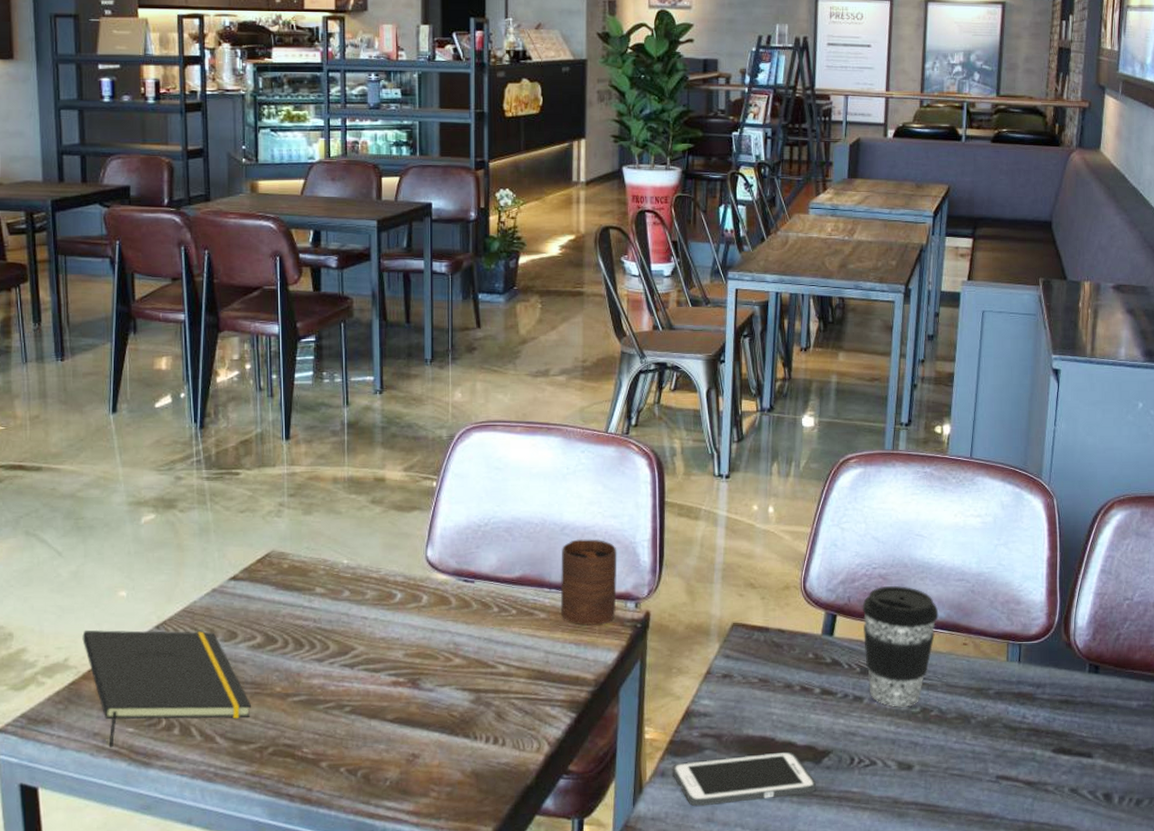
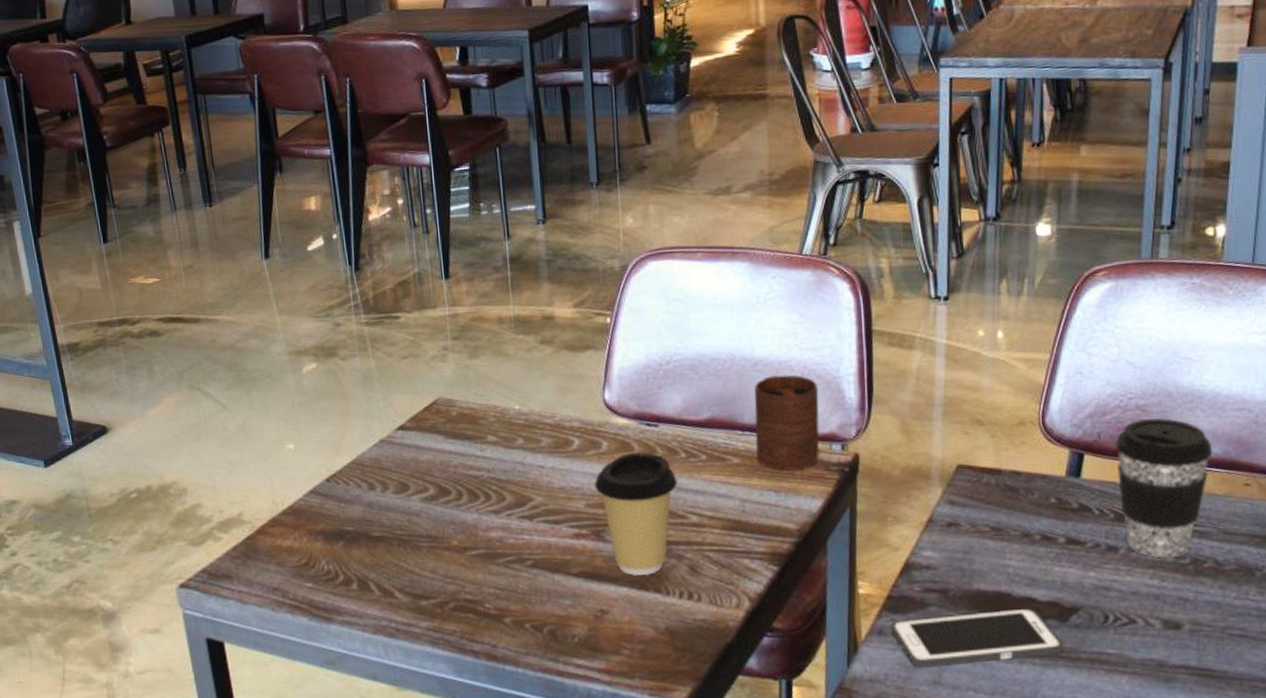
notepad: present [82,629,252,748] -> none [254,483,429,603]
coffee cup: none [413,606,489,722] -> present [594,452,678,577]

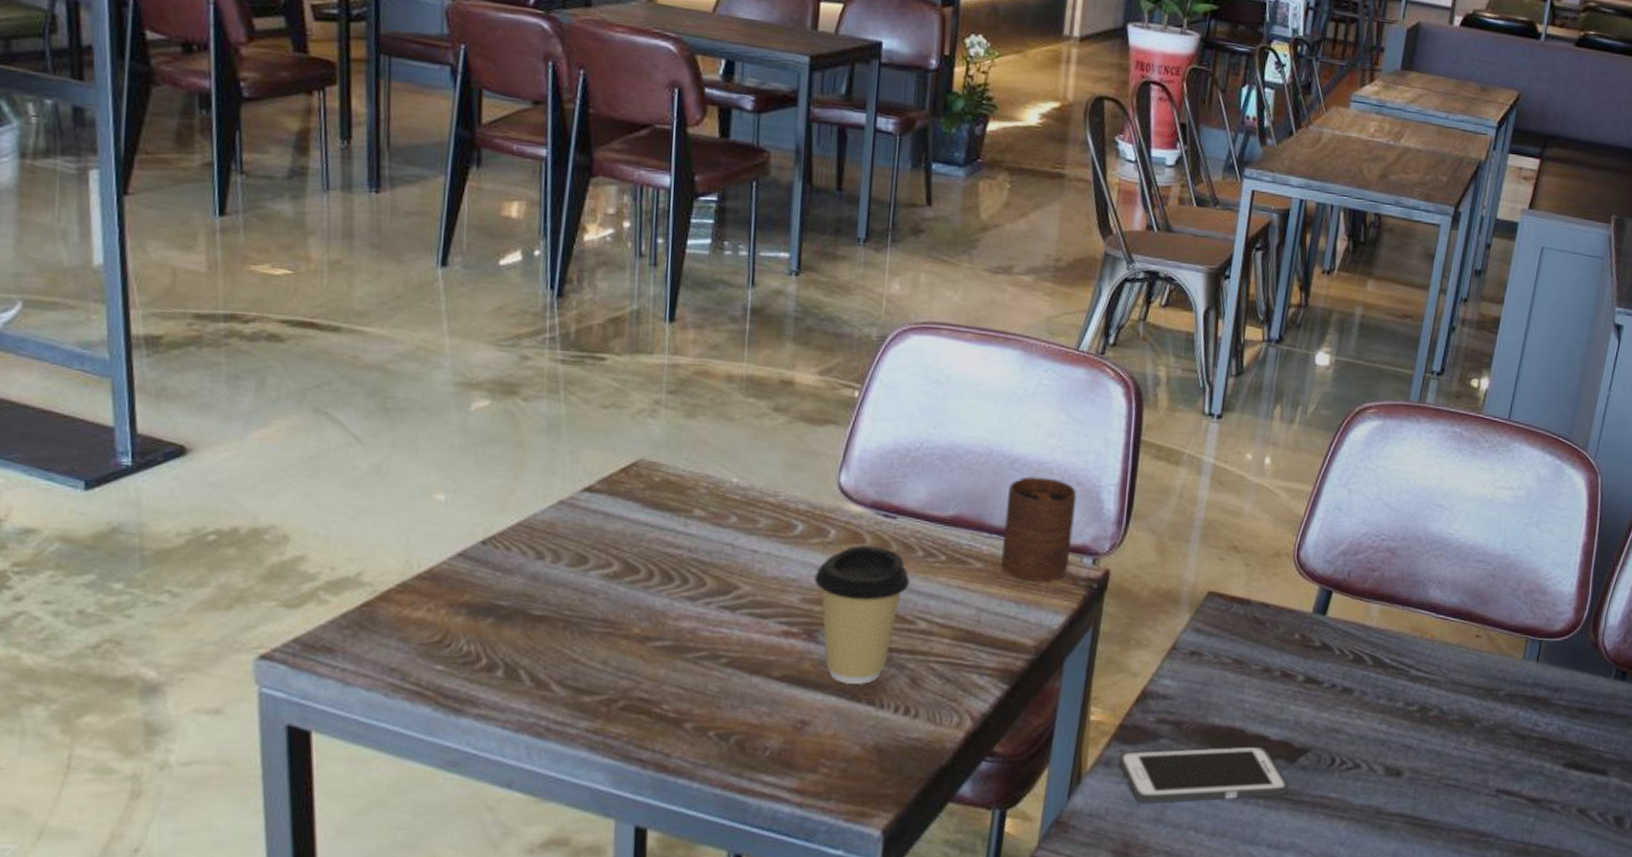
coffee cup: present [1115,417,1213,558] -> none [1360,562,1452,704]

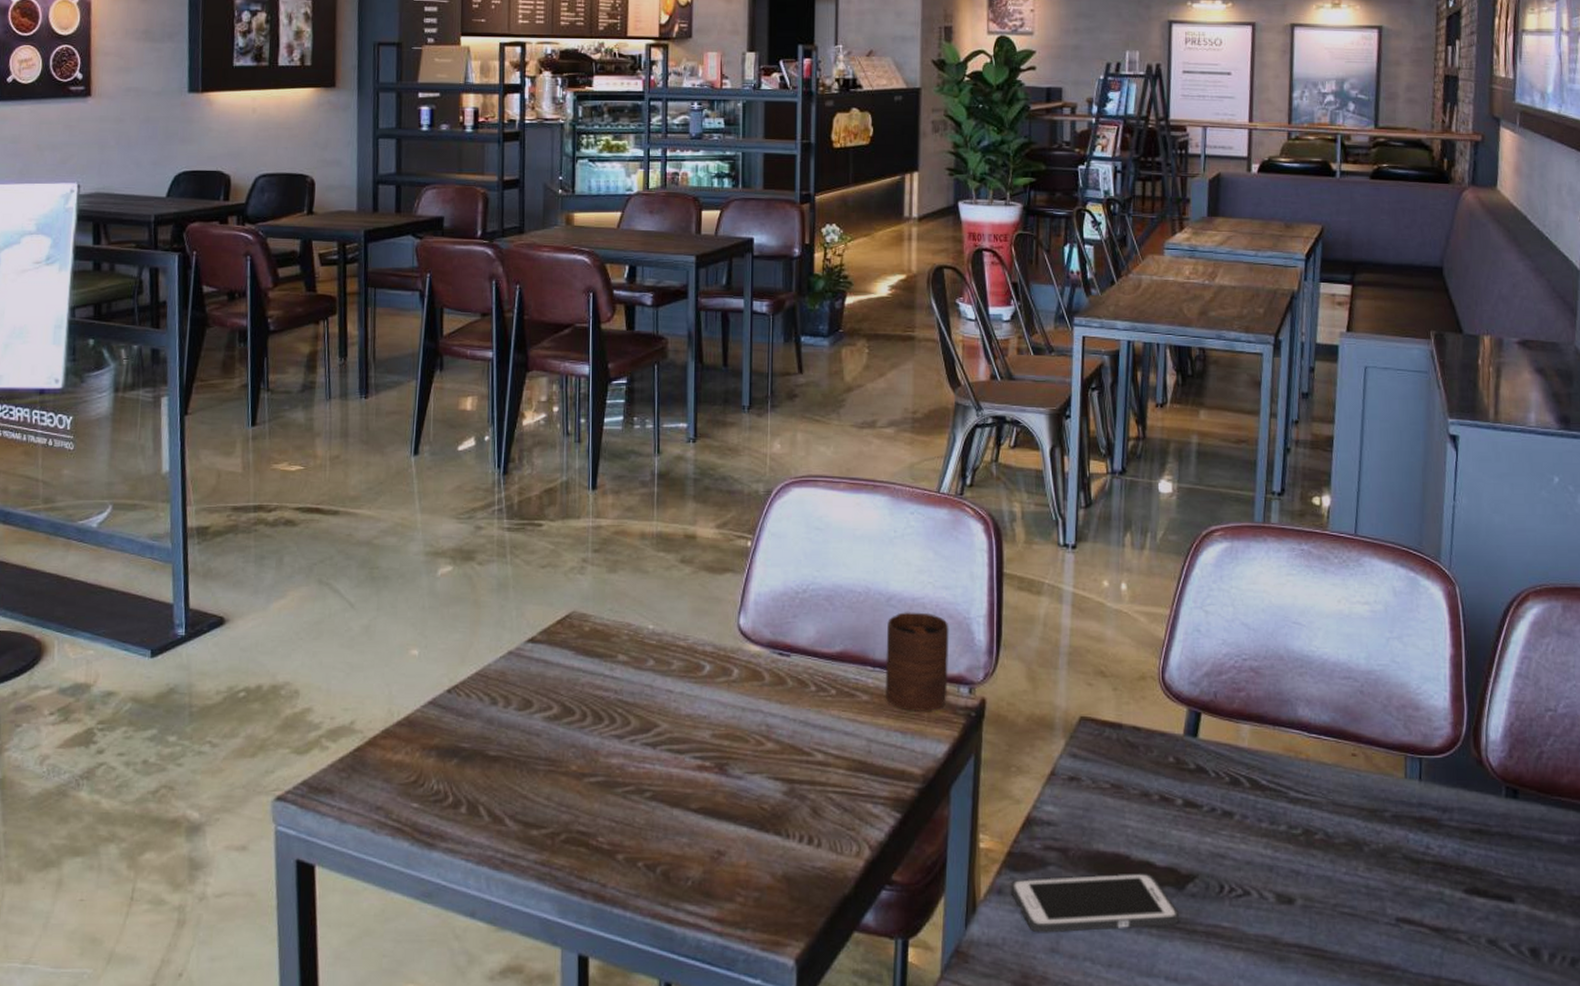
coffee cup: present [814,545,910,685] -> none [722,683,805,816]

